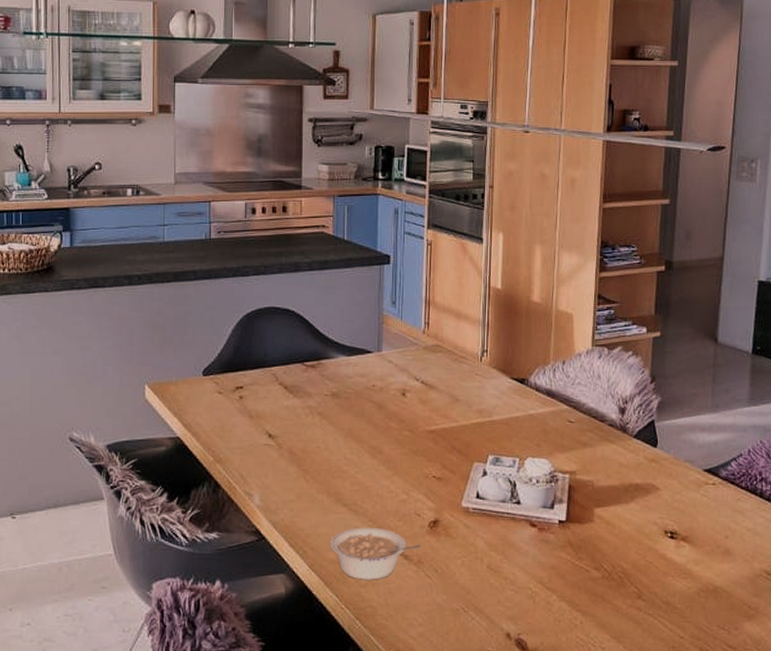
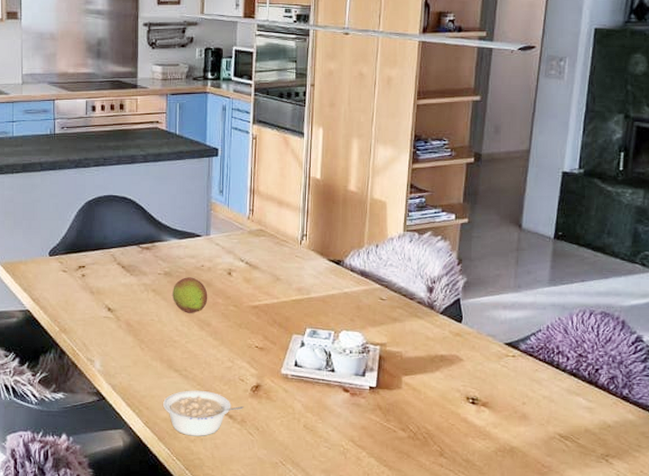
fruit: none [341,398,380,439] -> present [173,277,208,313]

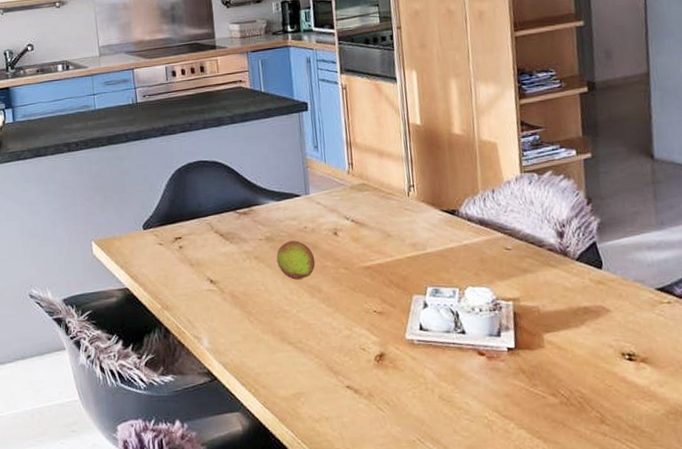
legume: present [163,390,244,436] -> none [280,363,370,416]

